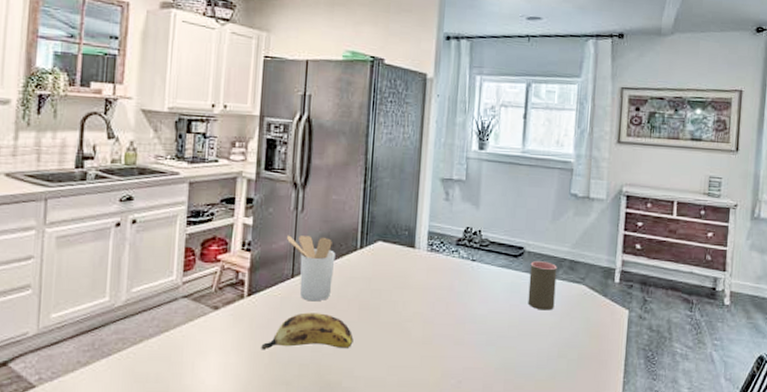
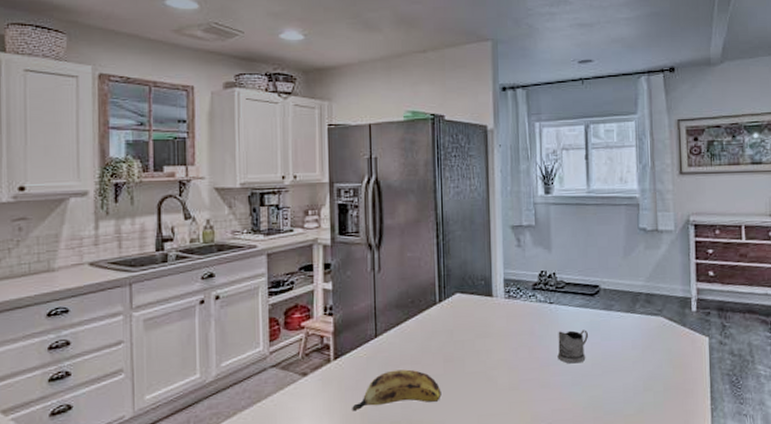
utensil holder: present [287,235,336,302] -> none [367,294,416,359]
tea glass holder: none [474,289,508,324] -> present [557,330,588,364]
cup: present [527,261,557,311] -> none [607,297,635,346]

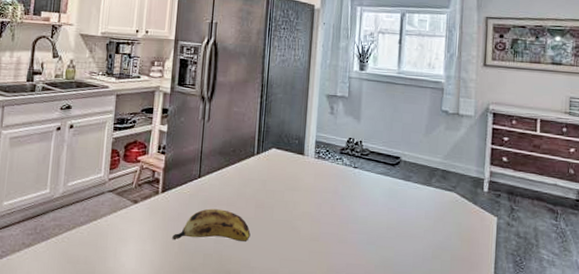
tea glass holder: present [557,330,588,364] -> none [356,194,386,225]

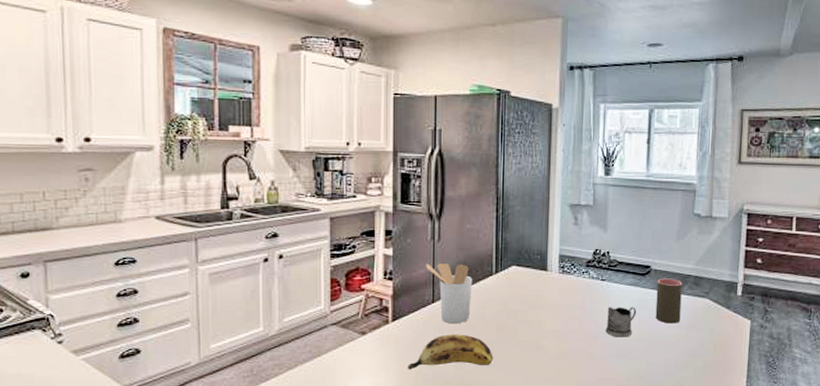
utensil holder: none [195,141,236,199] -> present [426,263,473,324]
tea glass holder: none [356,194,386,225] -> present [605,307,636,338]
cup: none [404,169,431,215] -> present [655,278,683,324]

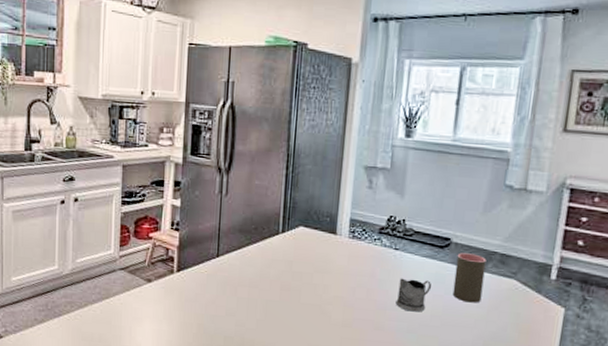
banana: present [408,334,493,370] -> none [190,289,275,325]
utensil holder: present [426,263,473,324] -> none [212,217,258,280]

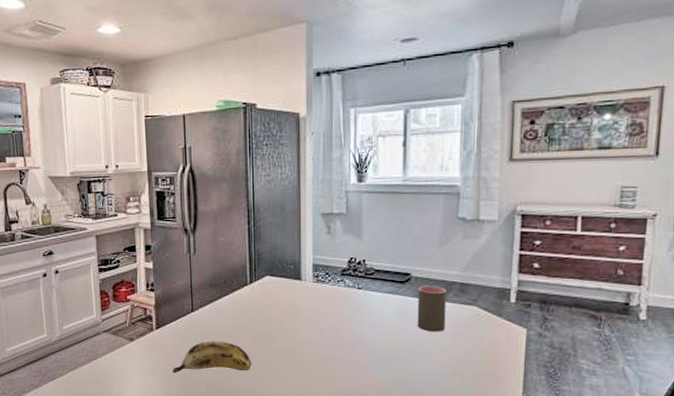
banana: none [190,289,275,325] -> present [172,341,252,373]
tea glass holder: present [396,278,431,312] -> none [364,315,396,346]

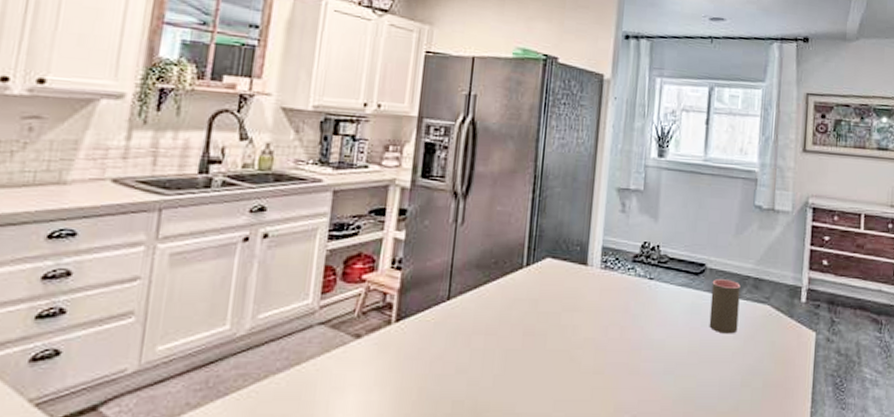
banana: present [172,341,252,373] -> none [409,340,516,385]

